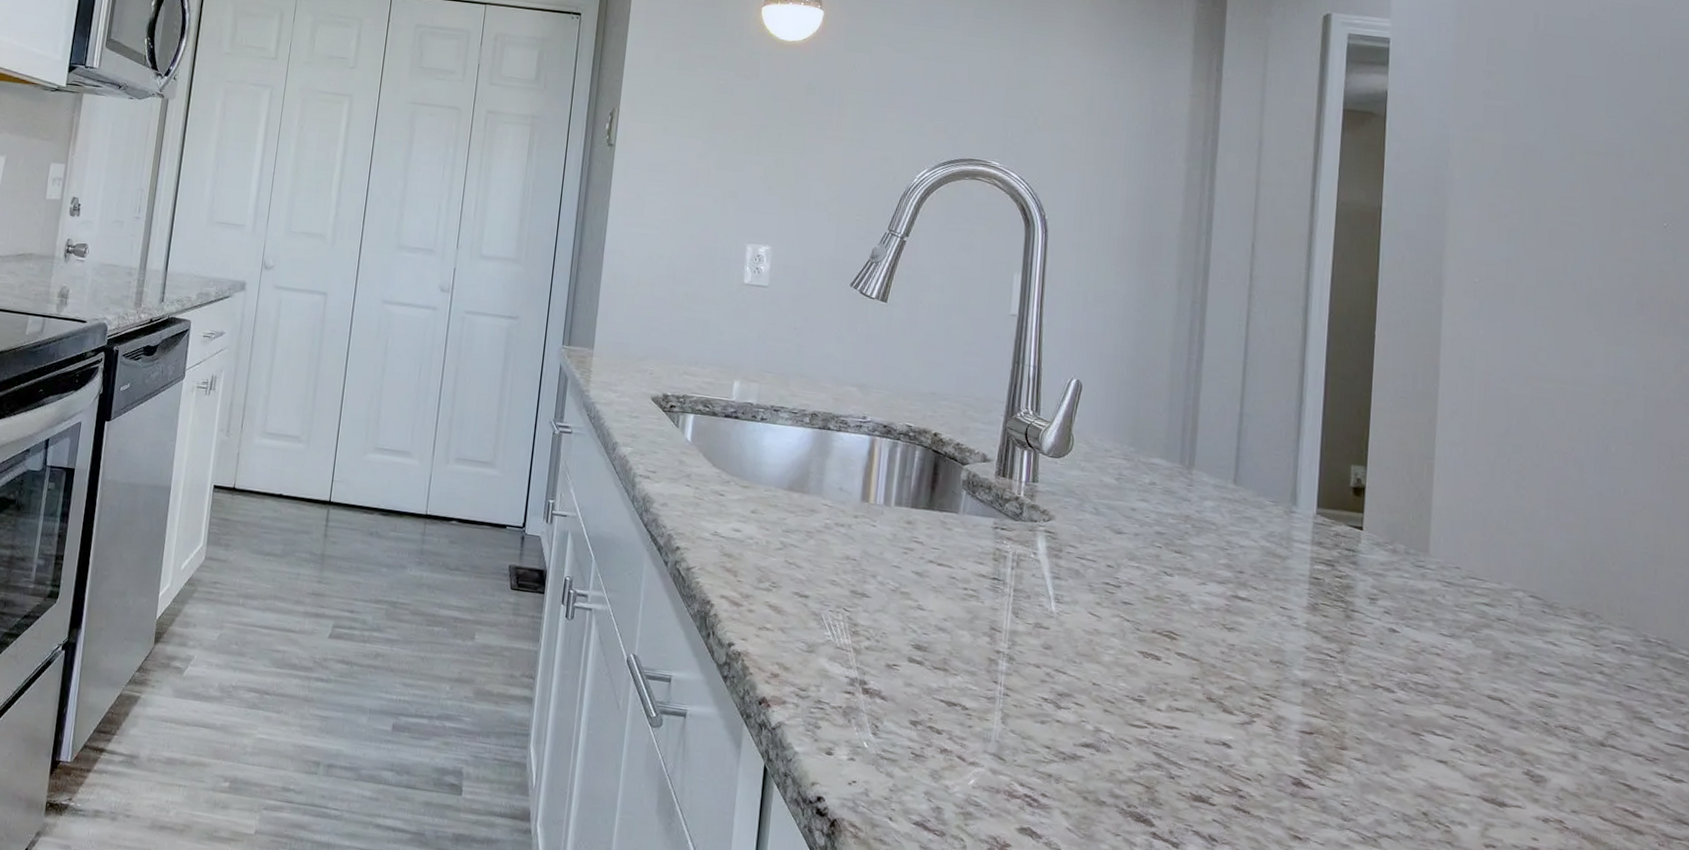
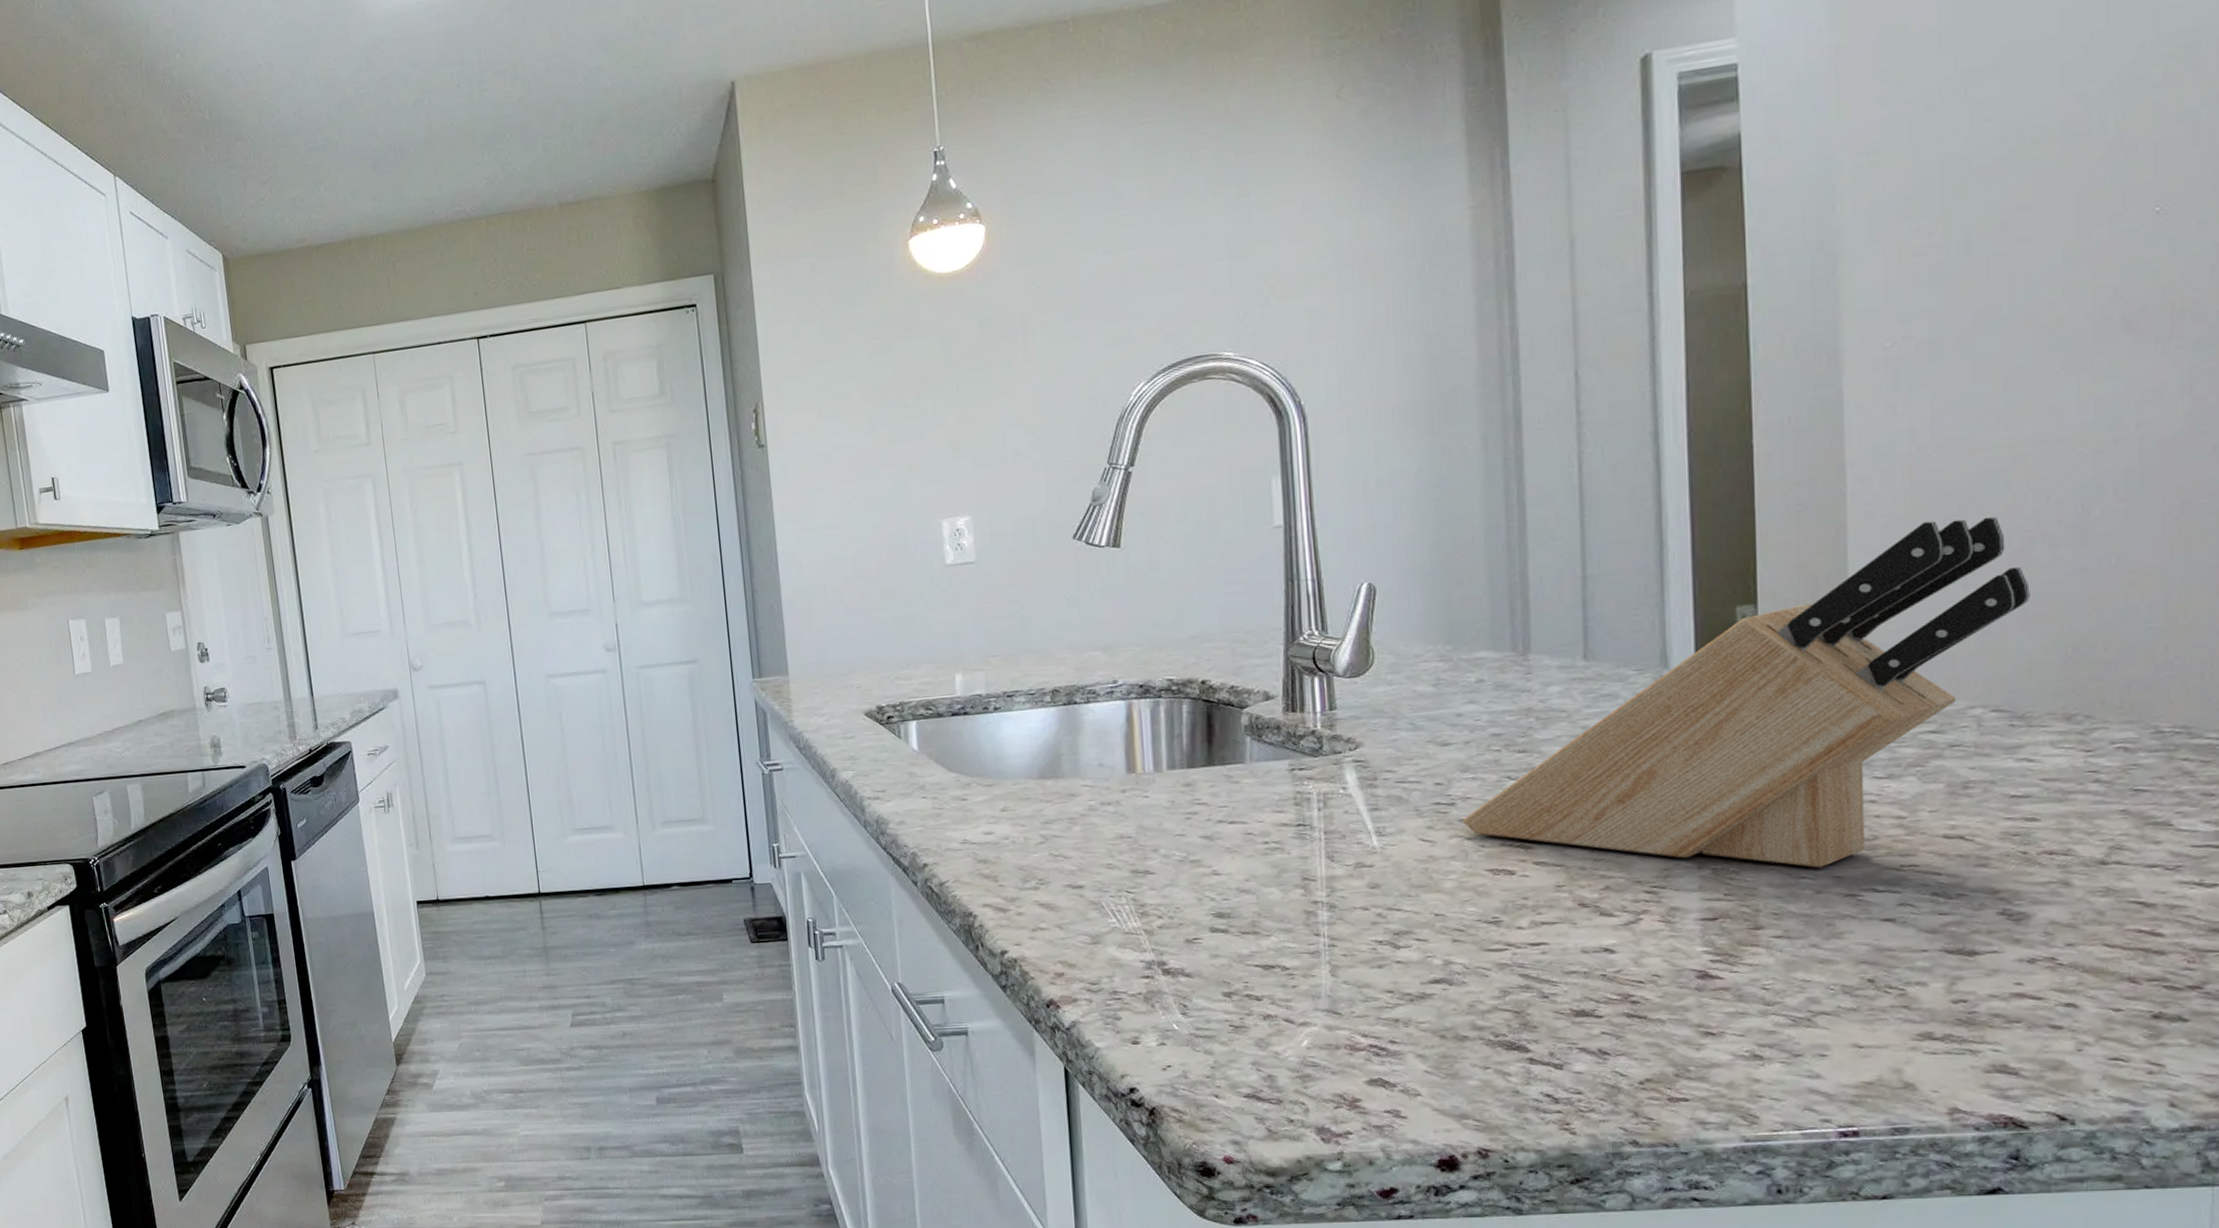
knife block: none [1124,428,1563,705] -> present [1462,516,2030,869]

